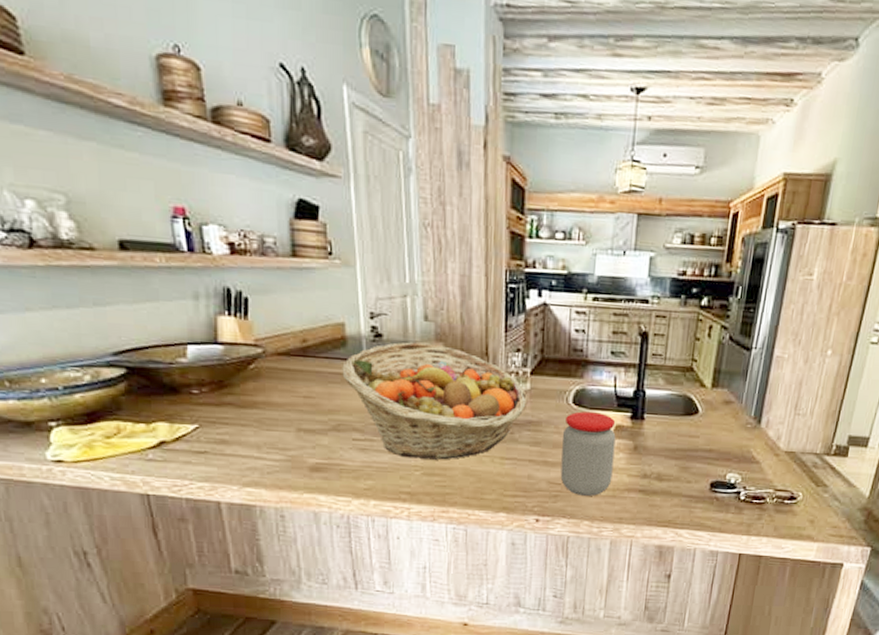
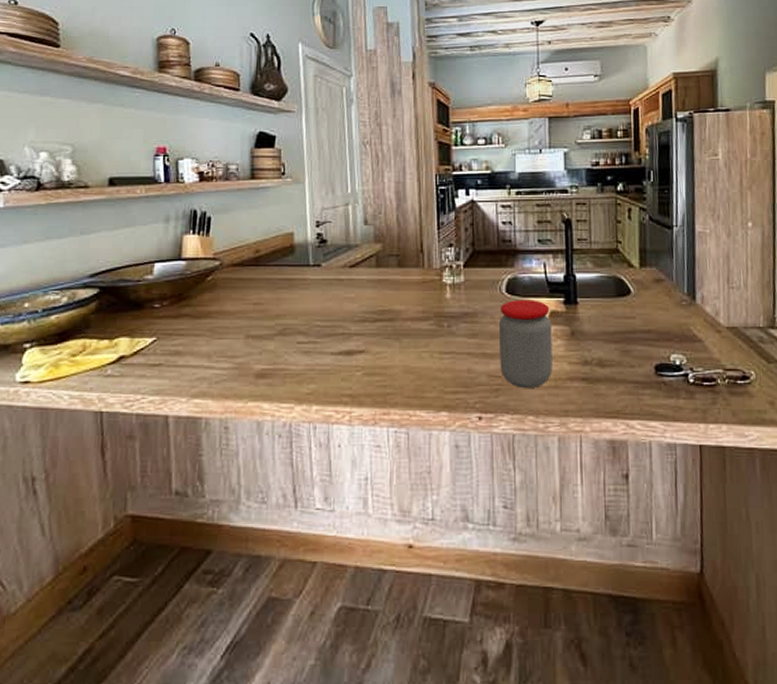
fruit basket: present [342,342,528,460] -> none [289,245,463,358]

